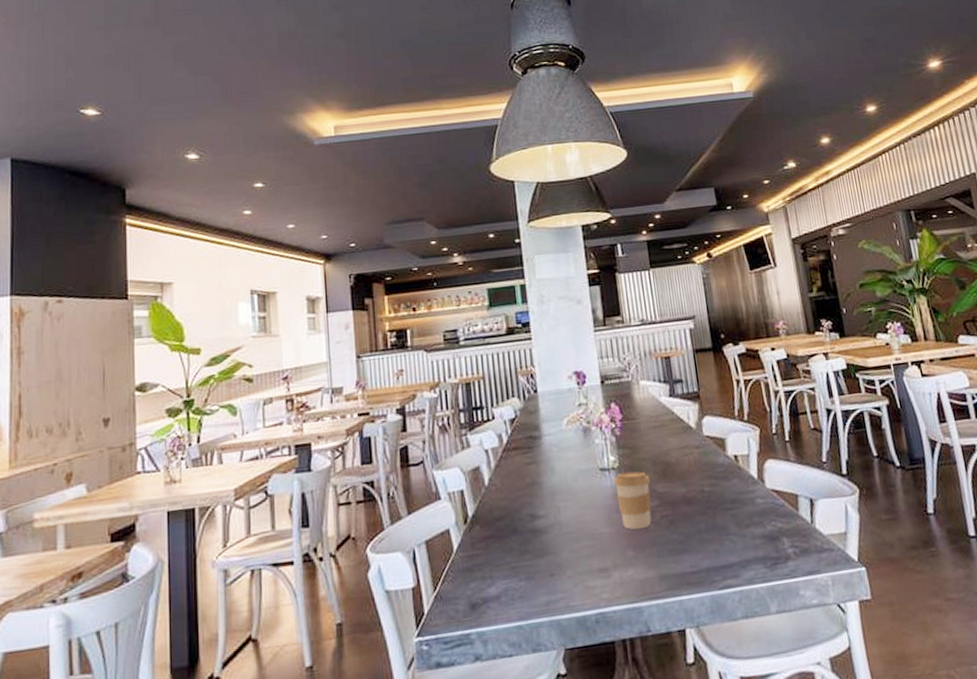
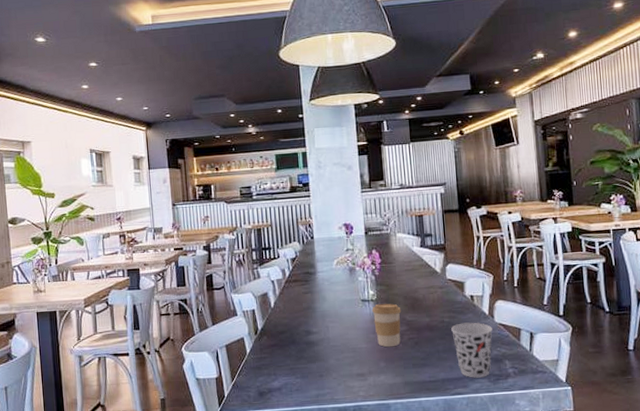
cup: none [713,489,766,564] -> present [451,322,493,378]

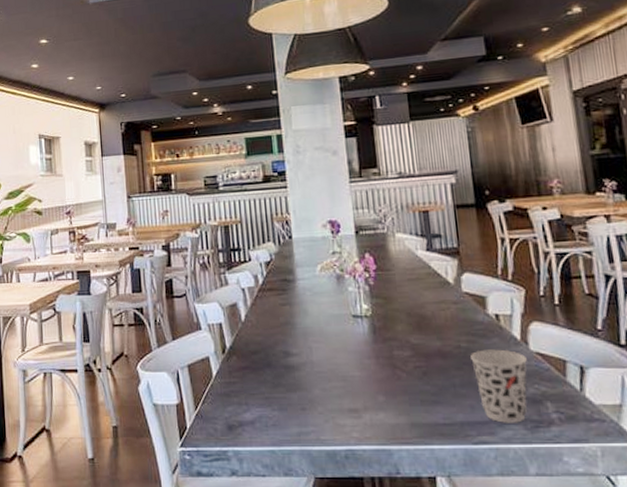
coffee cup: present [372,303,402,347] -> none [366,320,404,376]

